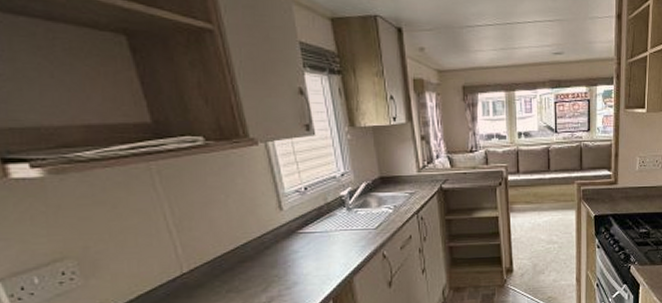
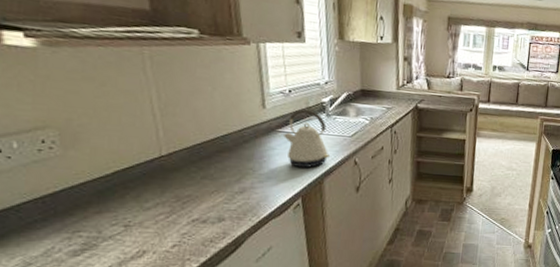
kettle: none [304,205,357,269] -> present [282,108,331,168]

